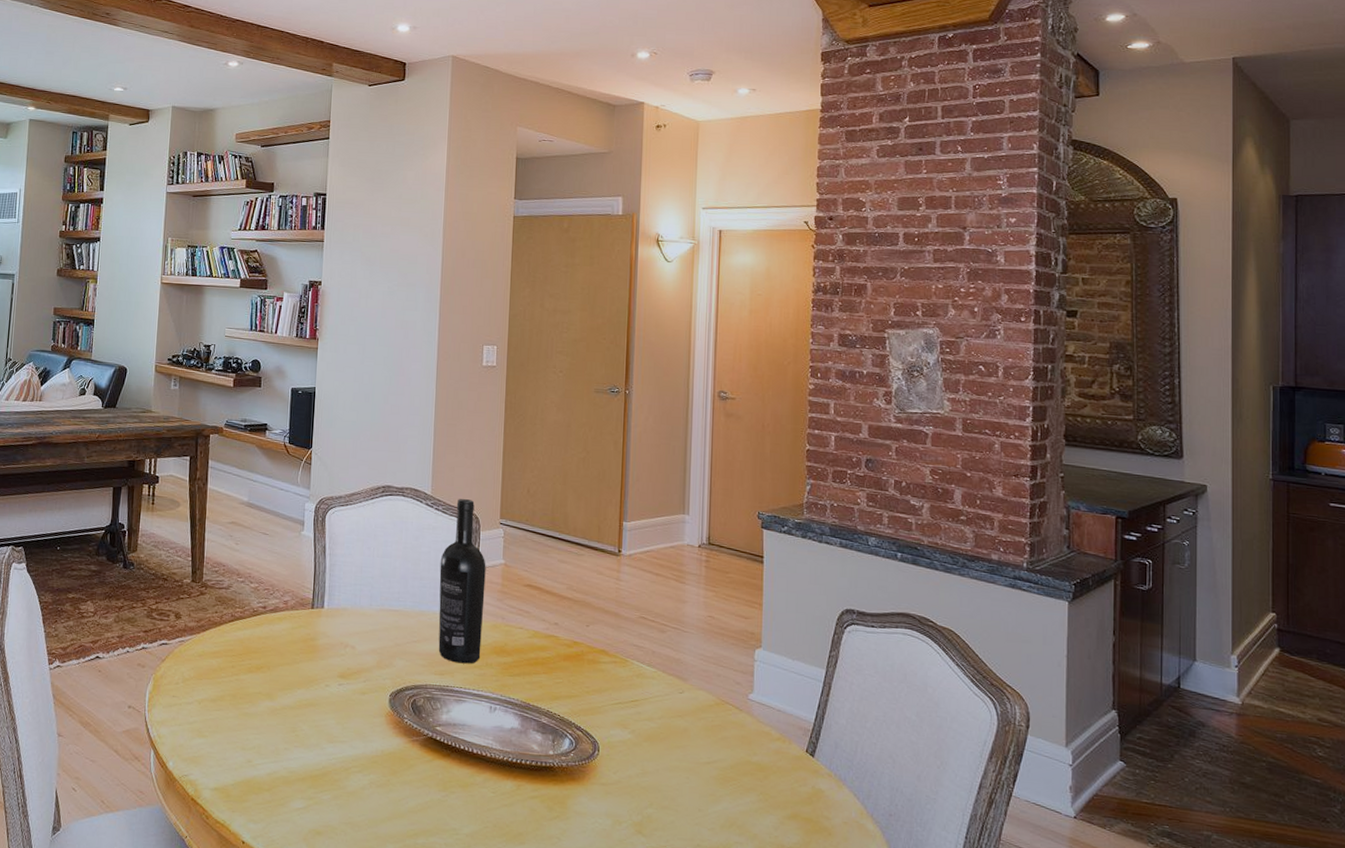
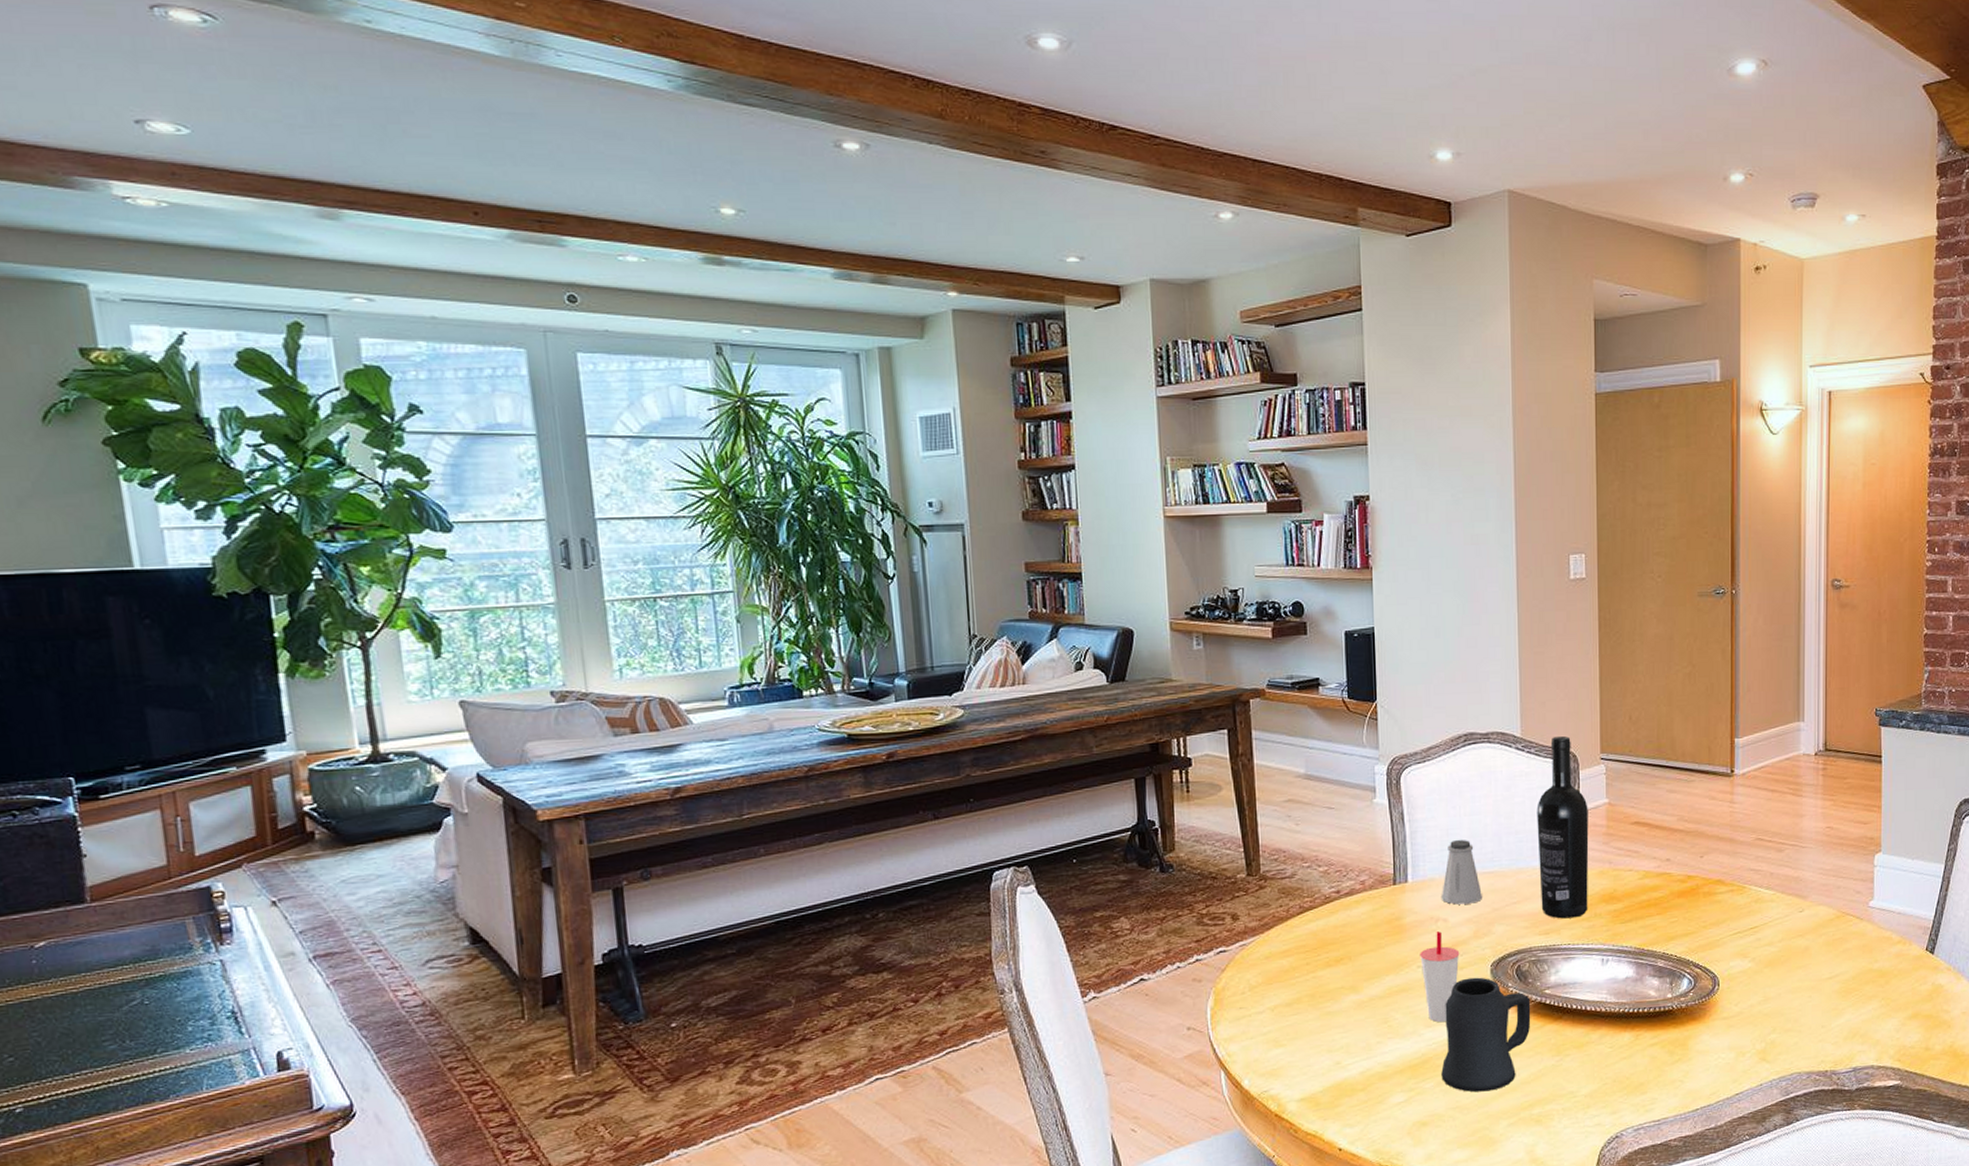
cup: none [328,656,364,741] -> present [1420,931,1460,1023]
mug: none [338,703,423,814] -> present [1441,977,1531,1093]
saltshaker: none [352,577,387,636] -> present [1442,840,1482,905]

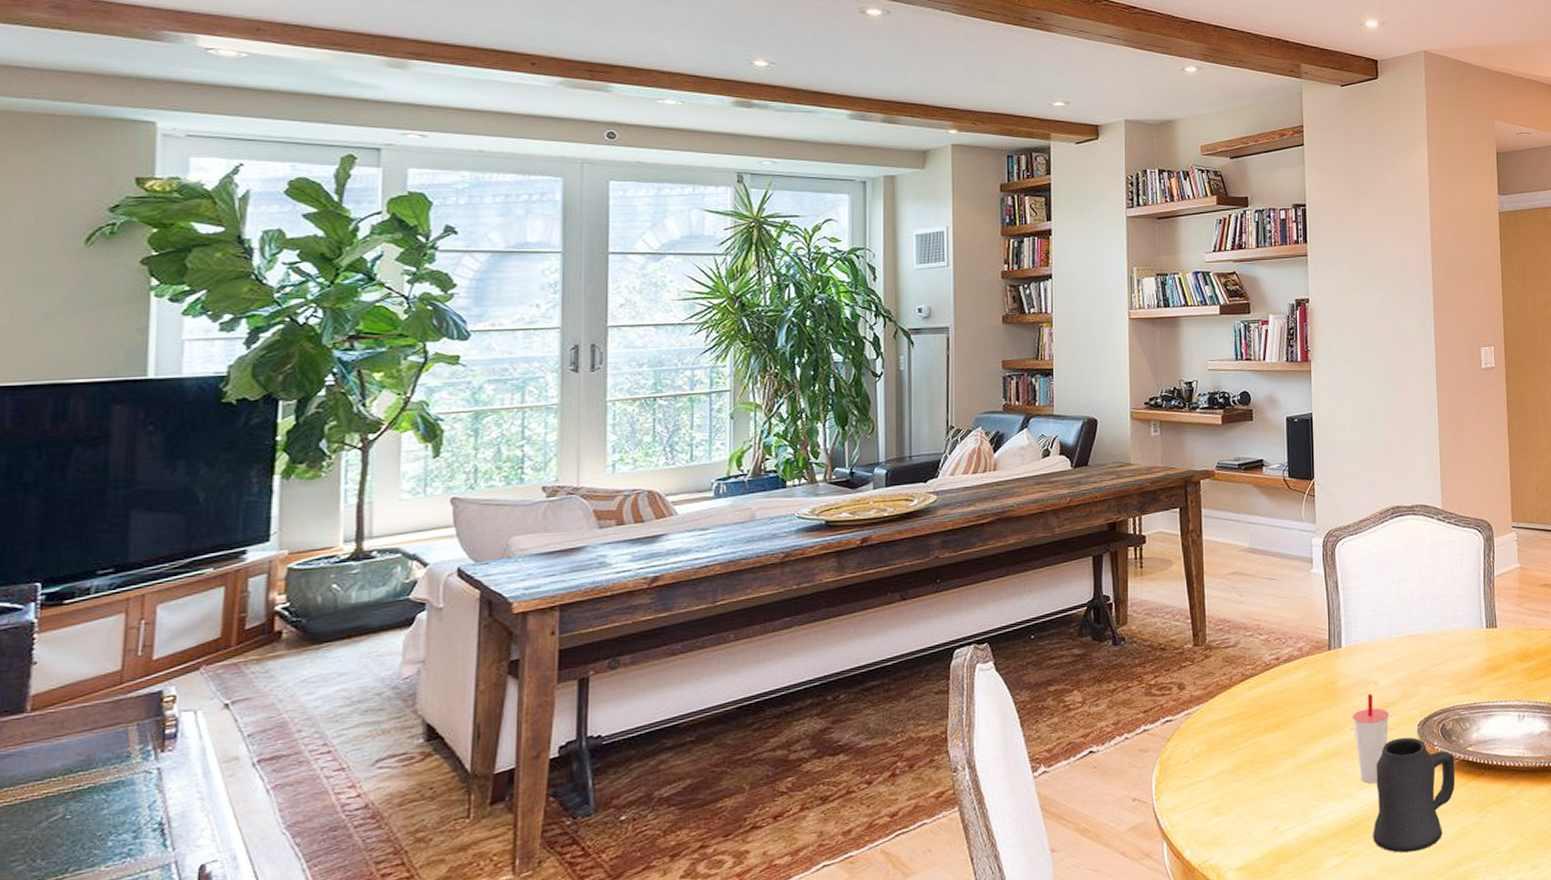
saltshaker: present [1442,840,1482,905] -> none [1372,605,1409,667]
wine bottle: present [1536,736,1589,919] -> none [1457,507,1505,678]

